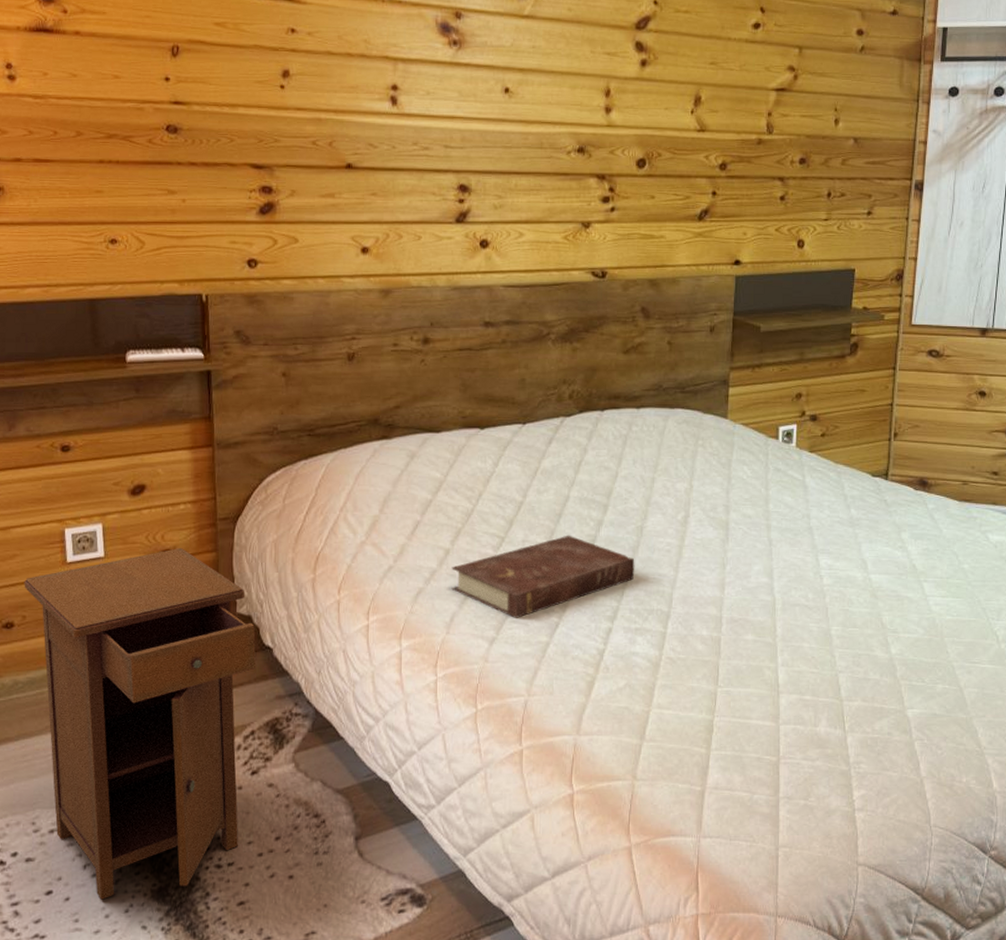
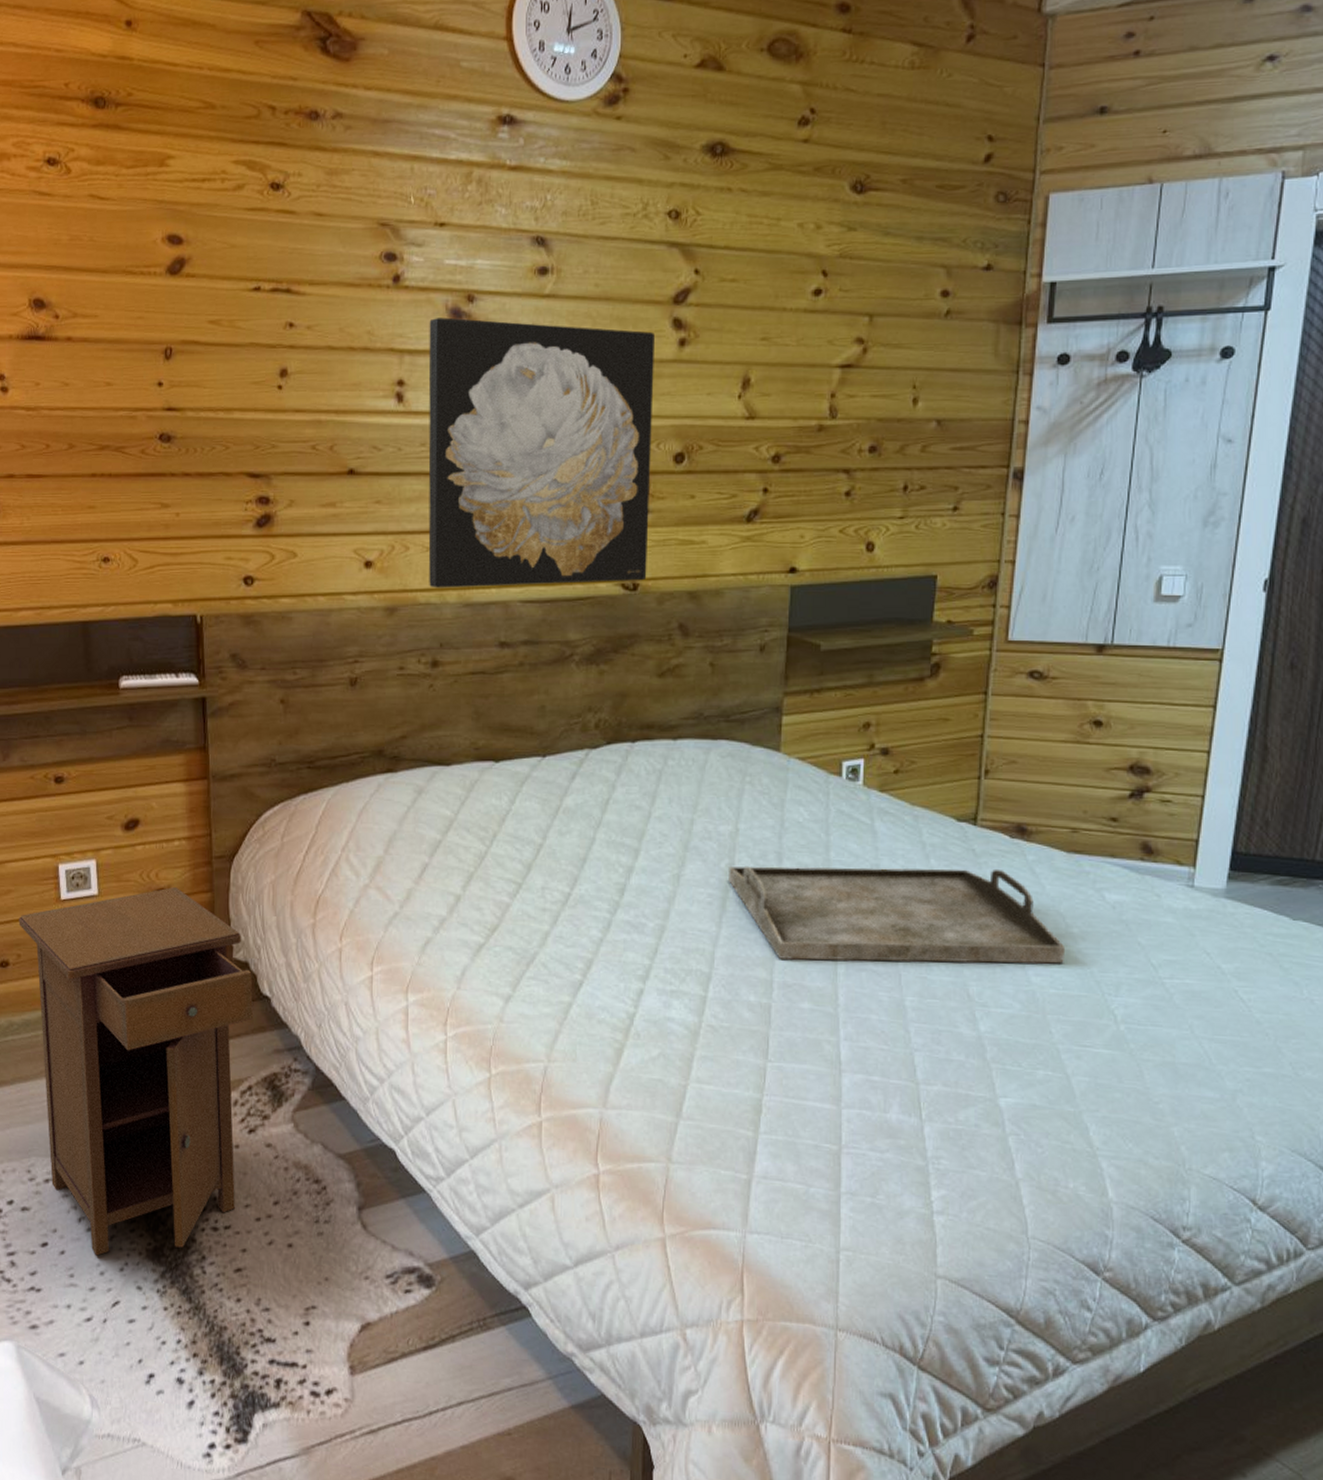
wall art: none [420,31,620,273] -> present [428,317,654,588]
book: present [451,535,635,618] -> none [462,882,671,975]
serving tray: none [684,516,959,598] -> present [729,866,1066,964]

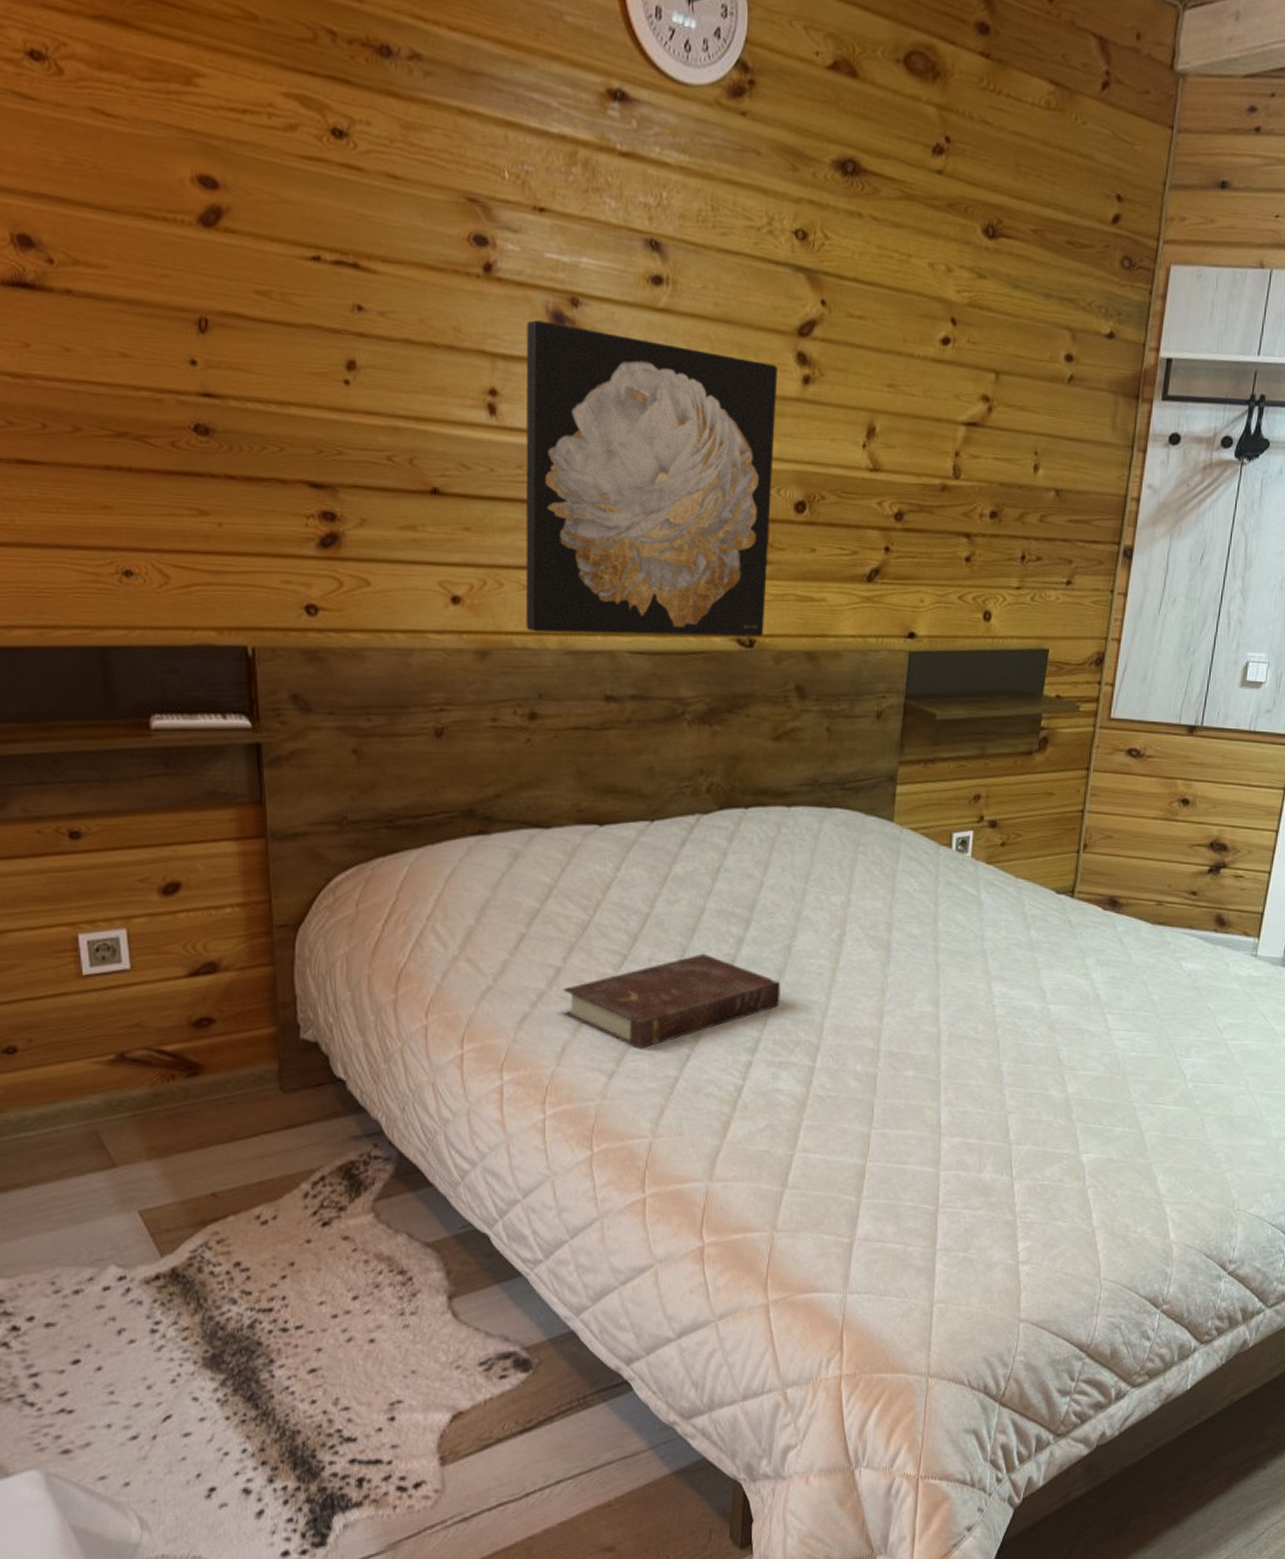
nightstand: present [18,887,254,1256] -> none [28,960,326,1369]
book: none [462,882,671,975] -> present [563,953,781,1049]
serving tray: present [729,866,1066,964] -> none [839,936,1146,1029]

